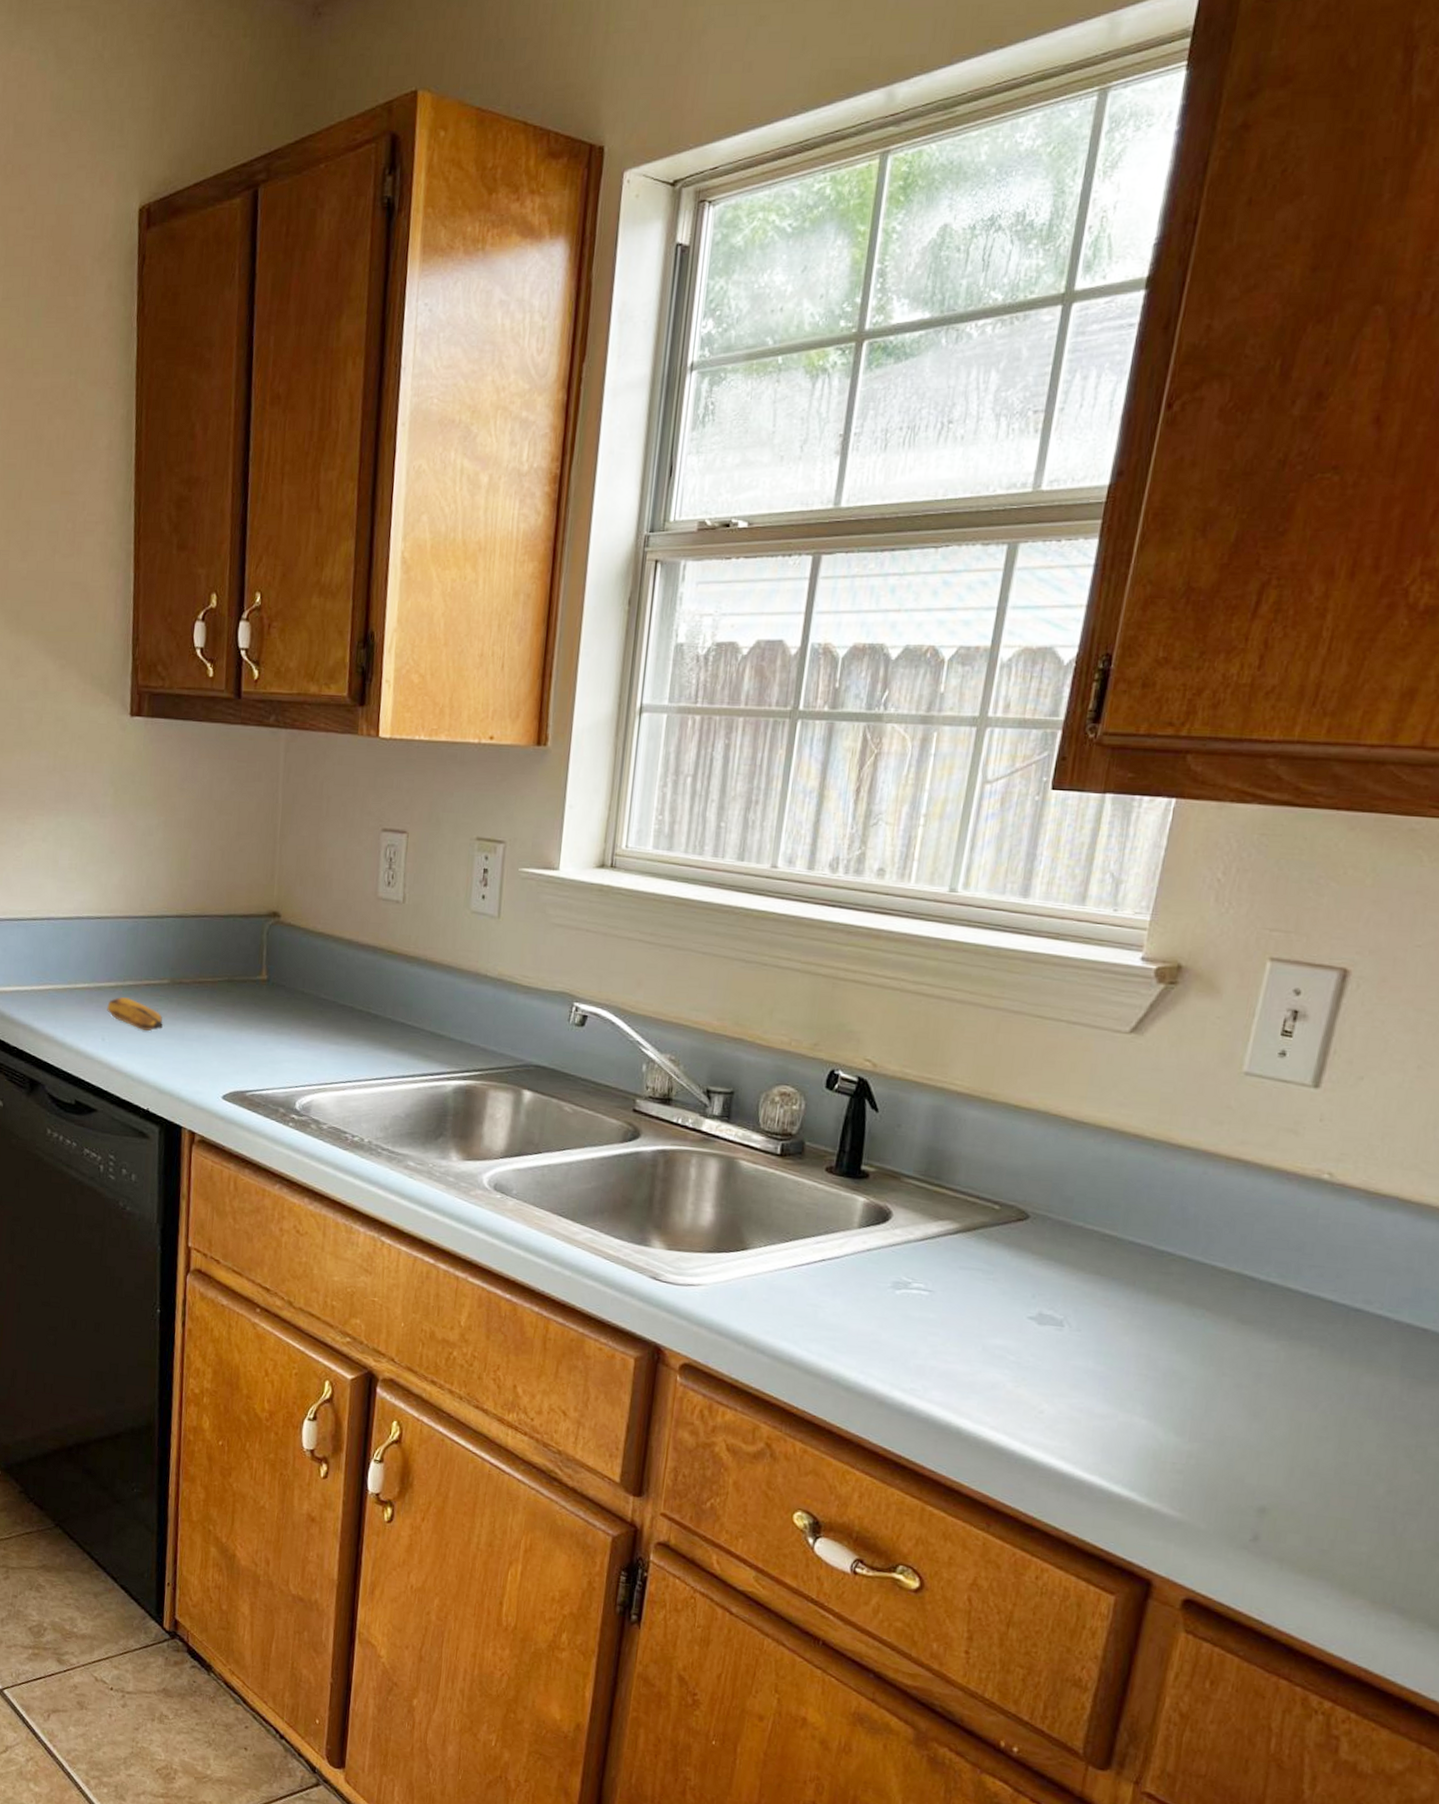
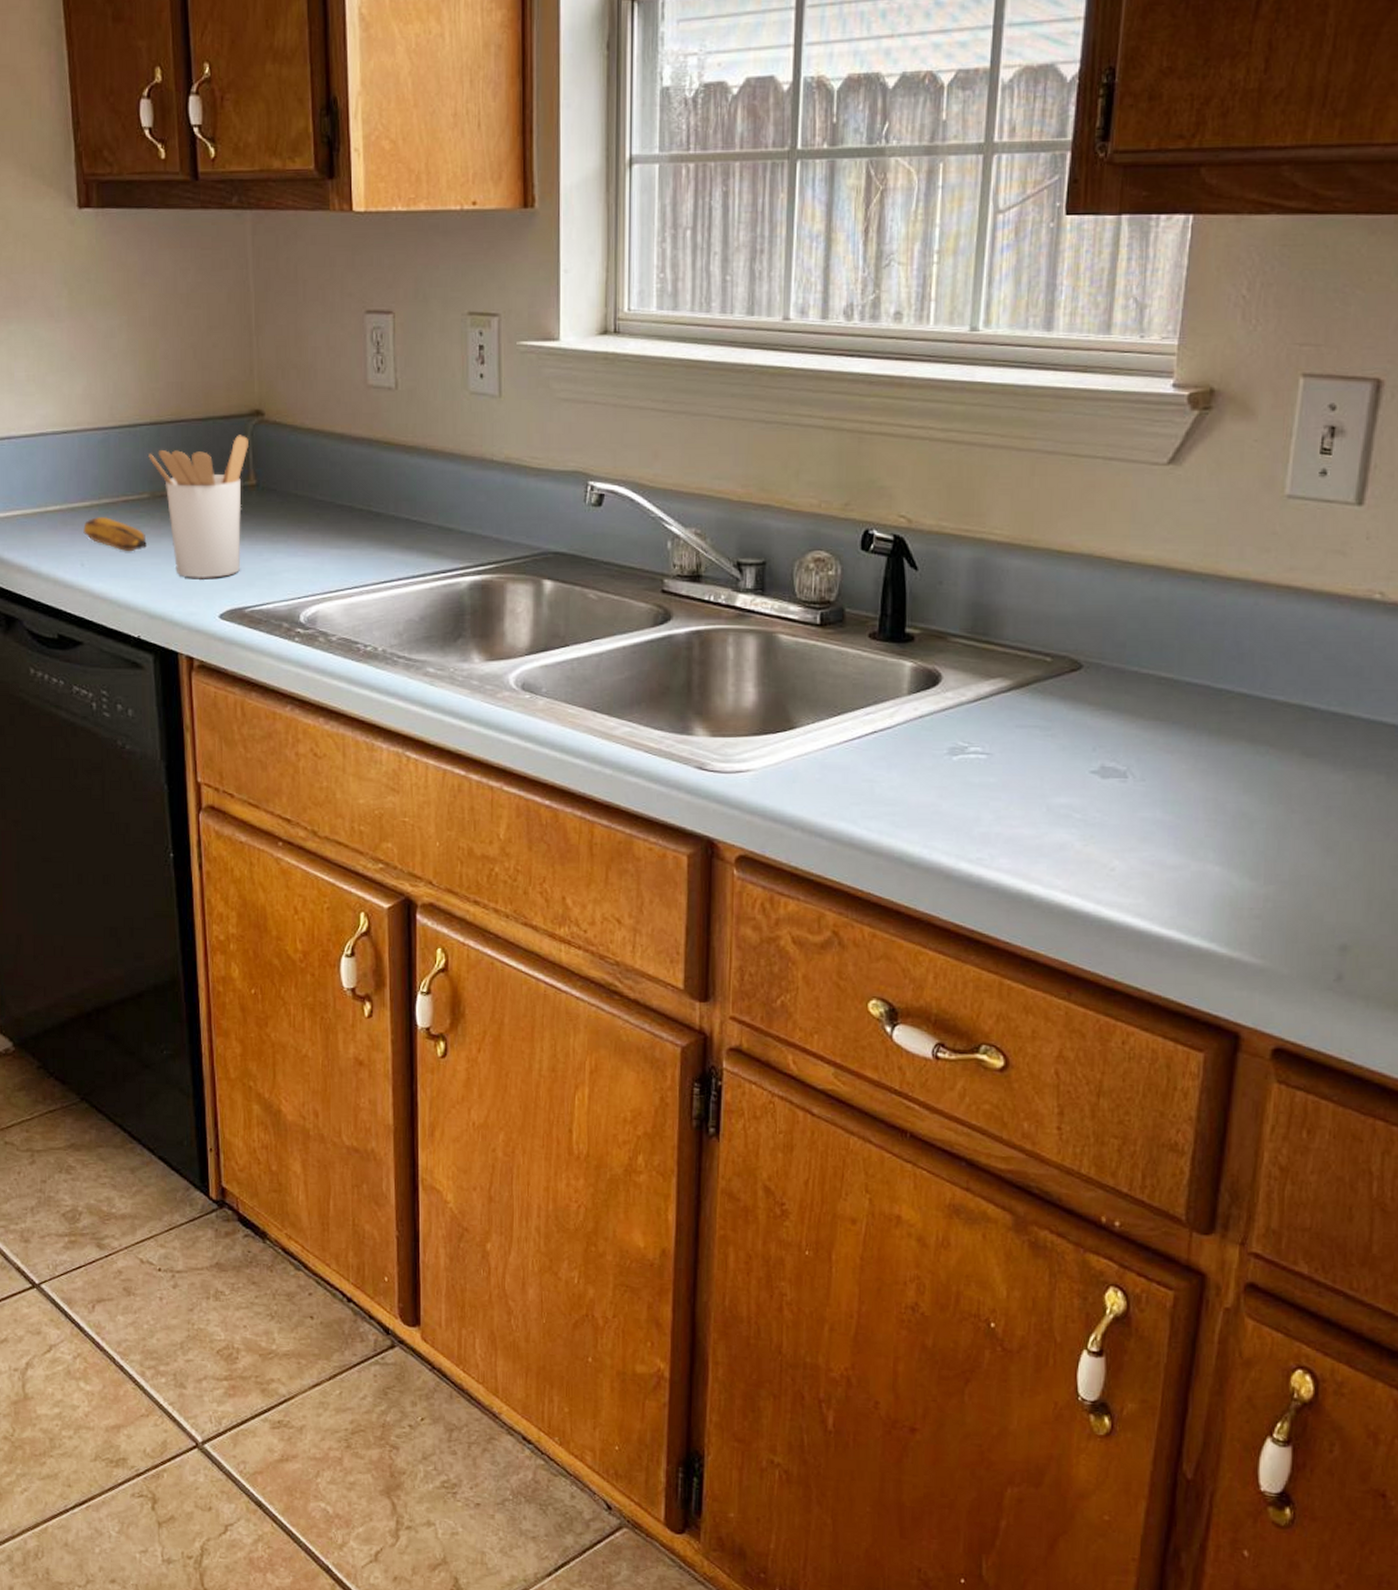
utensil holder: none [172,933,264,1062] -> present [148,435,248,579]

